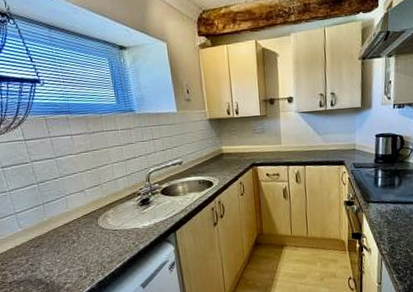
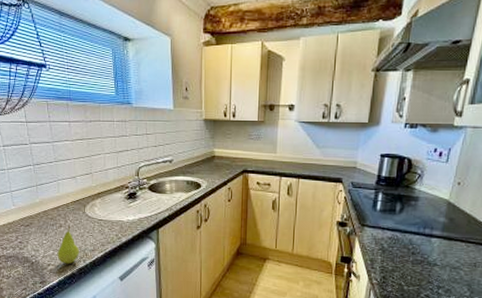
fruit: none [73,239,97,280] -> present [57,225,80,264]

